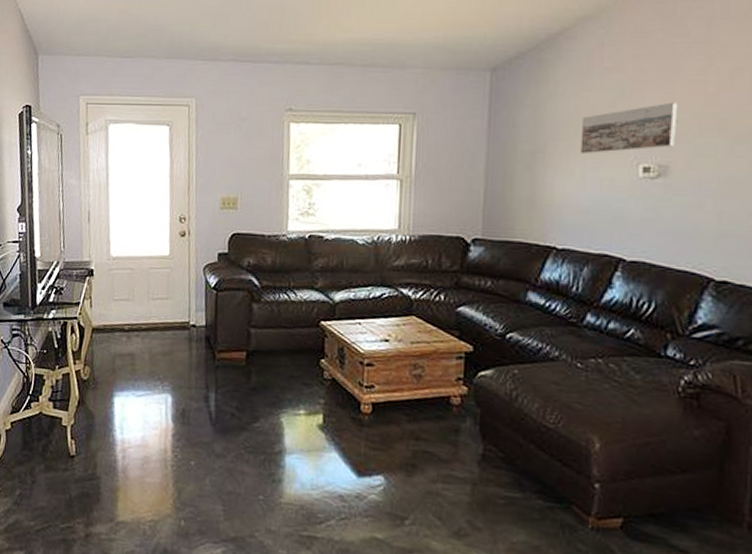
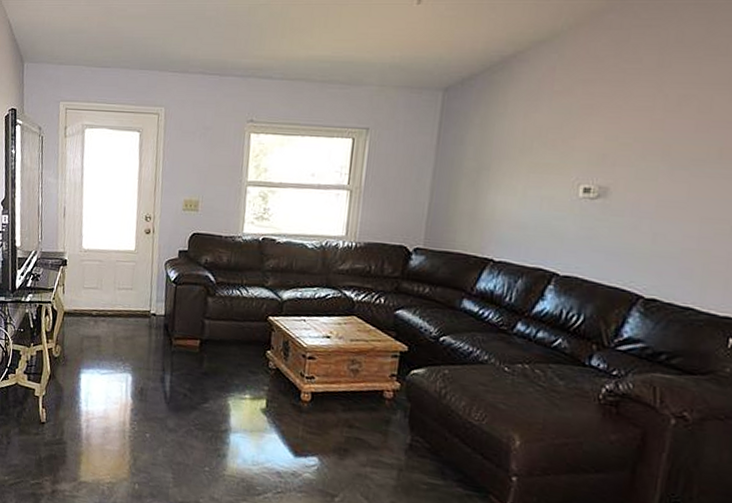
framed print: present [580,102,678,155] -> none [523,126,624,174]

